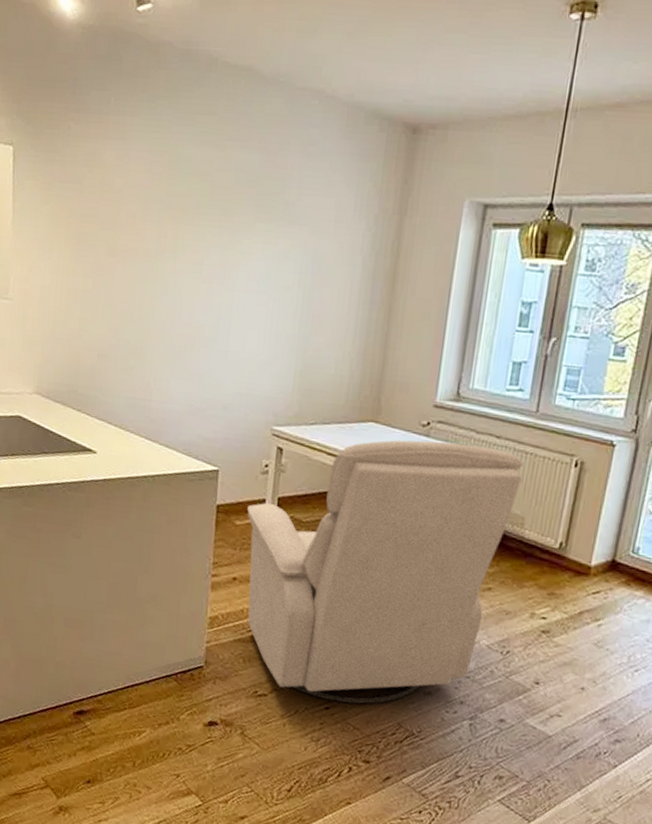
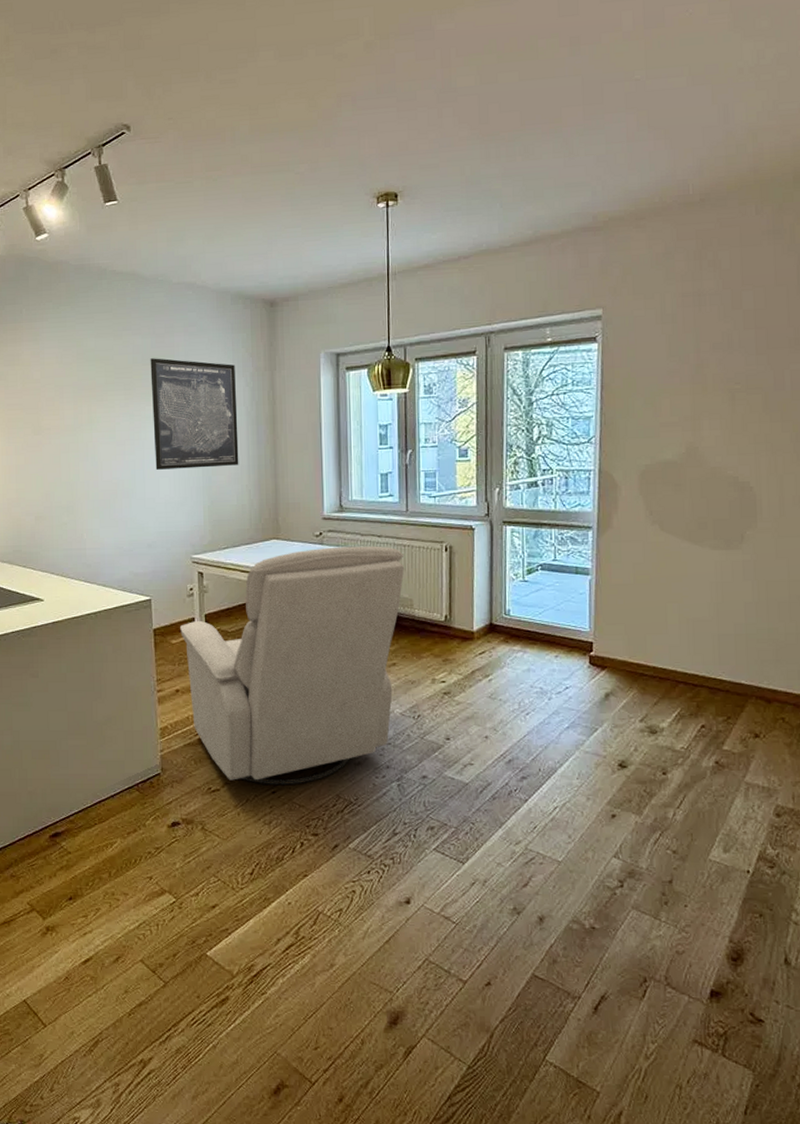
wall art: none [244,180,357,327] -> present [150,358,239,470]

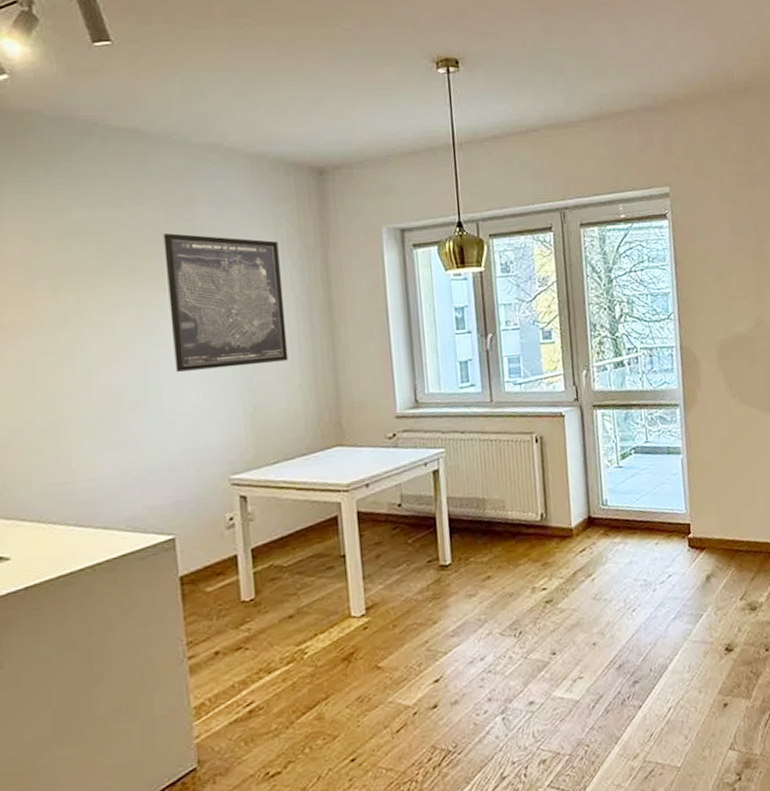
chair: present [180,546,404,786] -> none [218,443,493,757]

